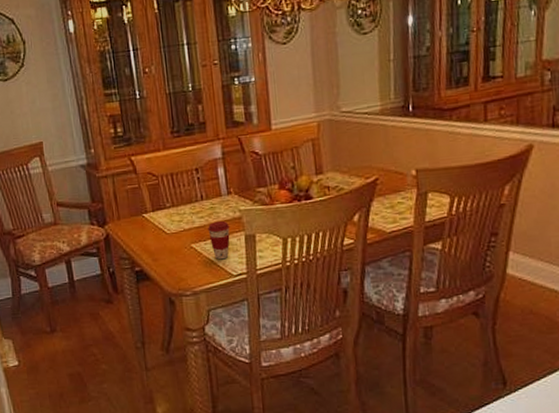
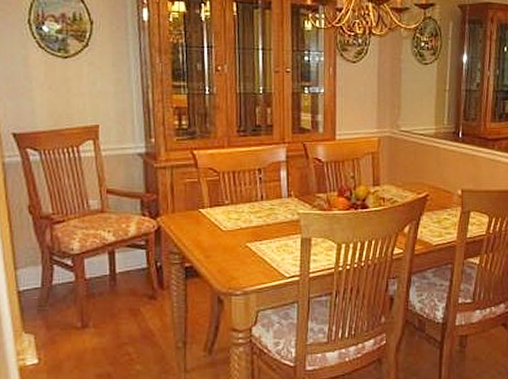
coffee cup: present [207,220,230,260] -> none [264,222,287,261]

